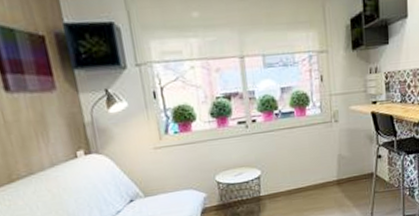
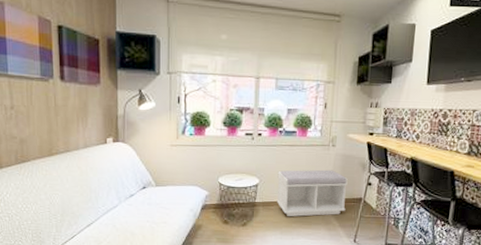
bench: none [280,147,358,205] -> present [276,169,348,217]

